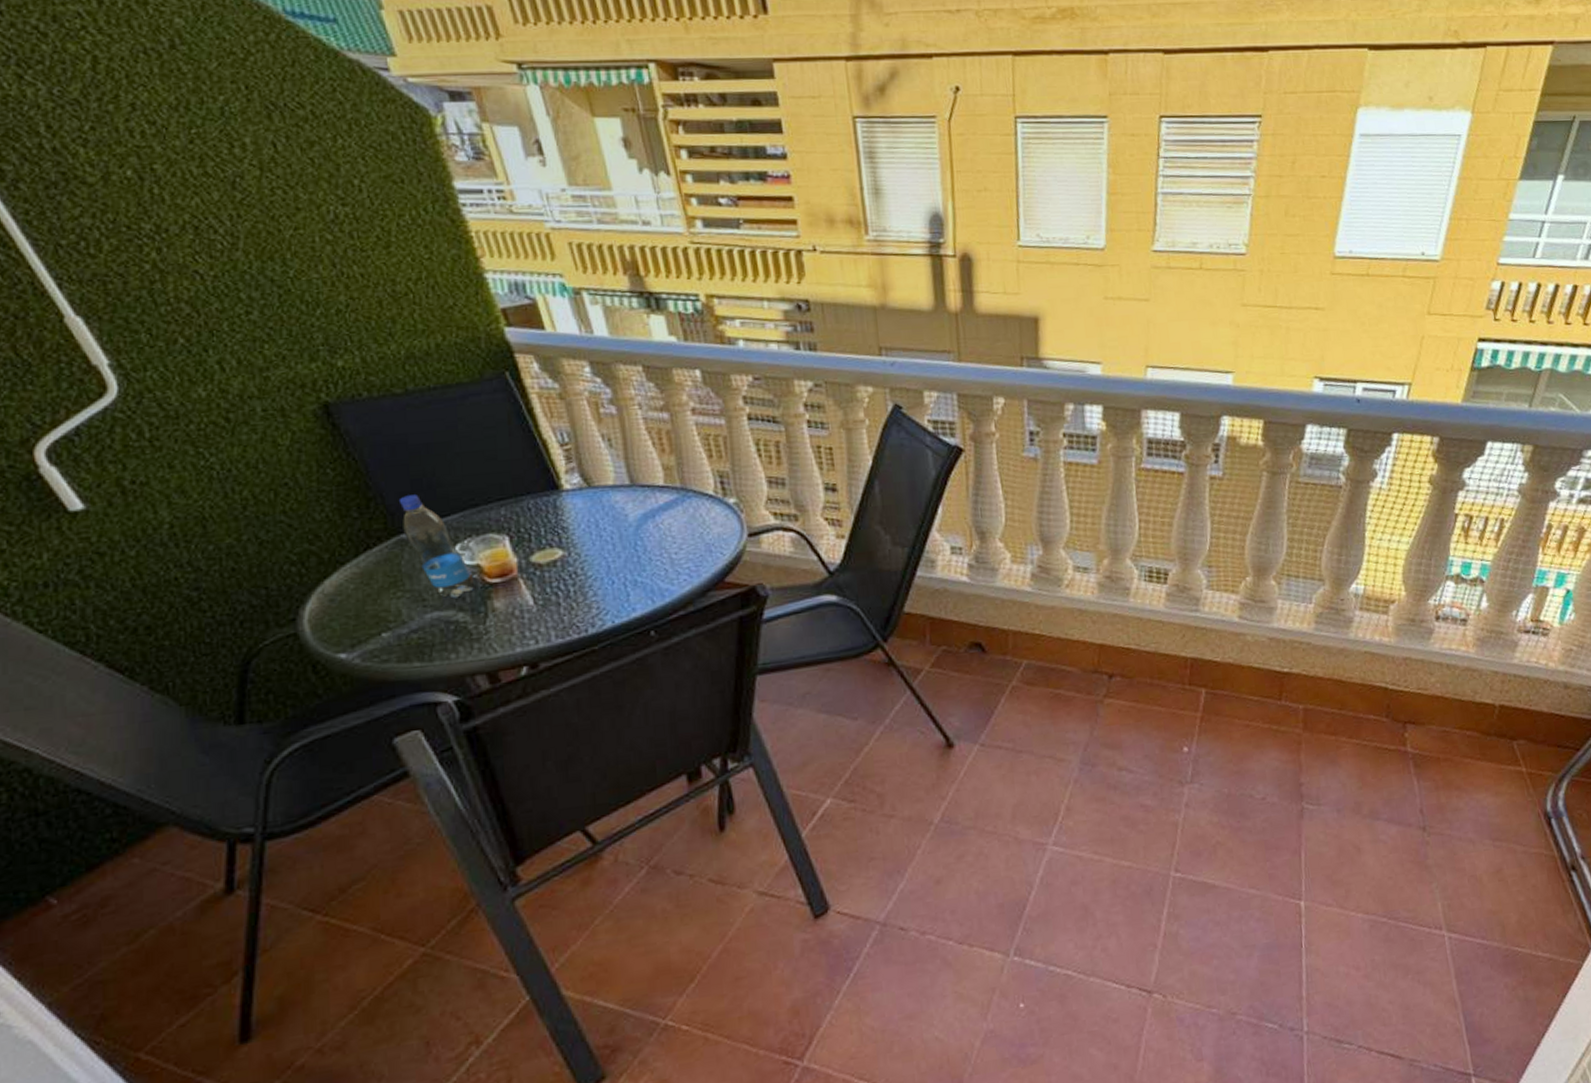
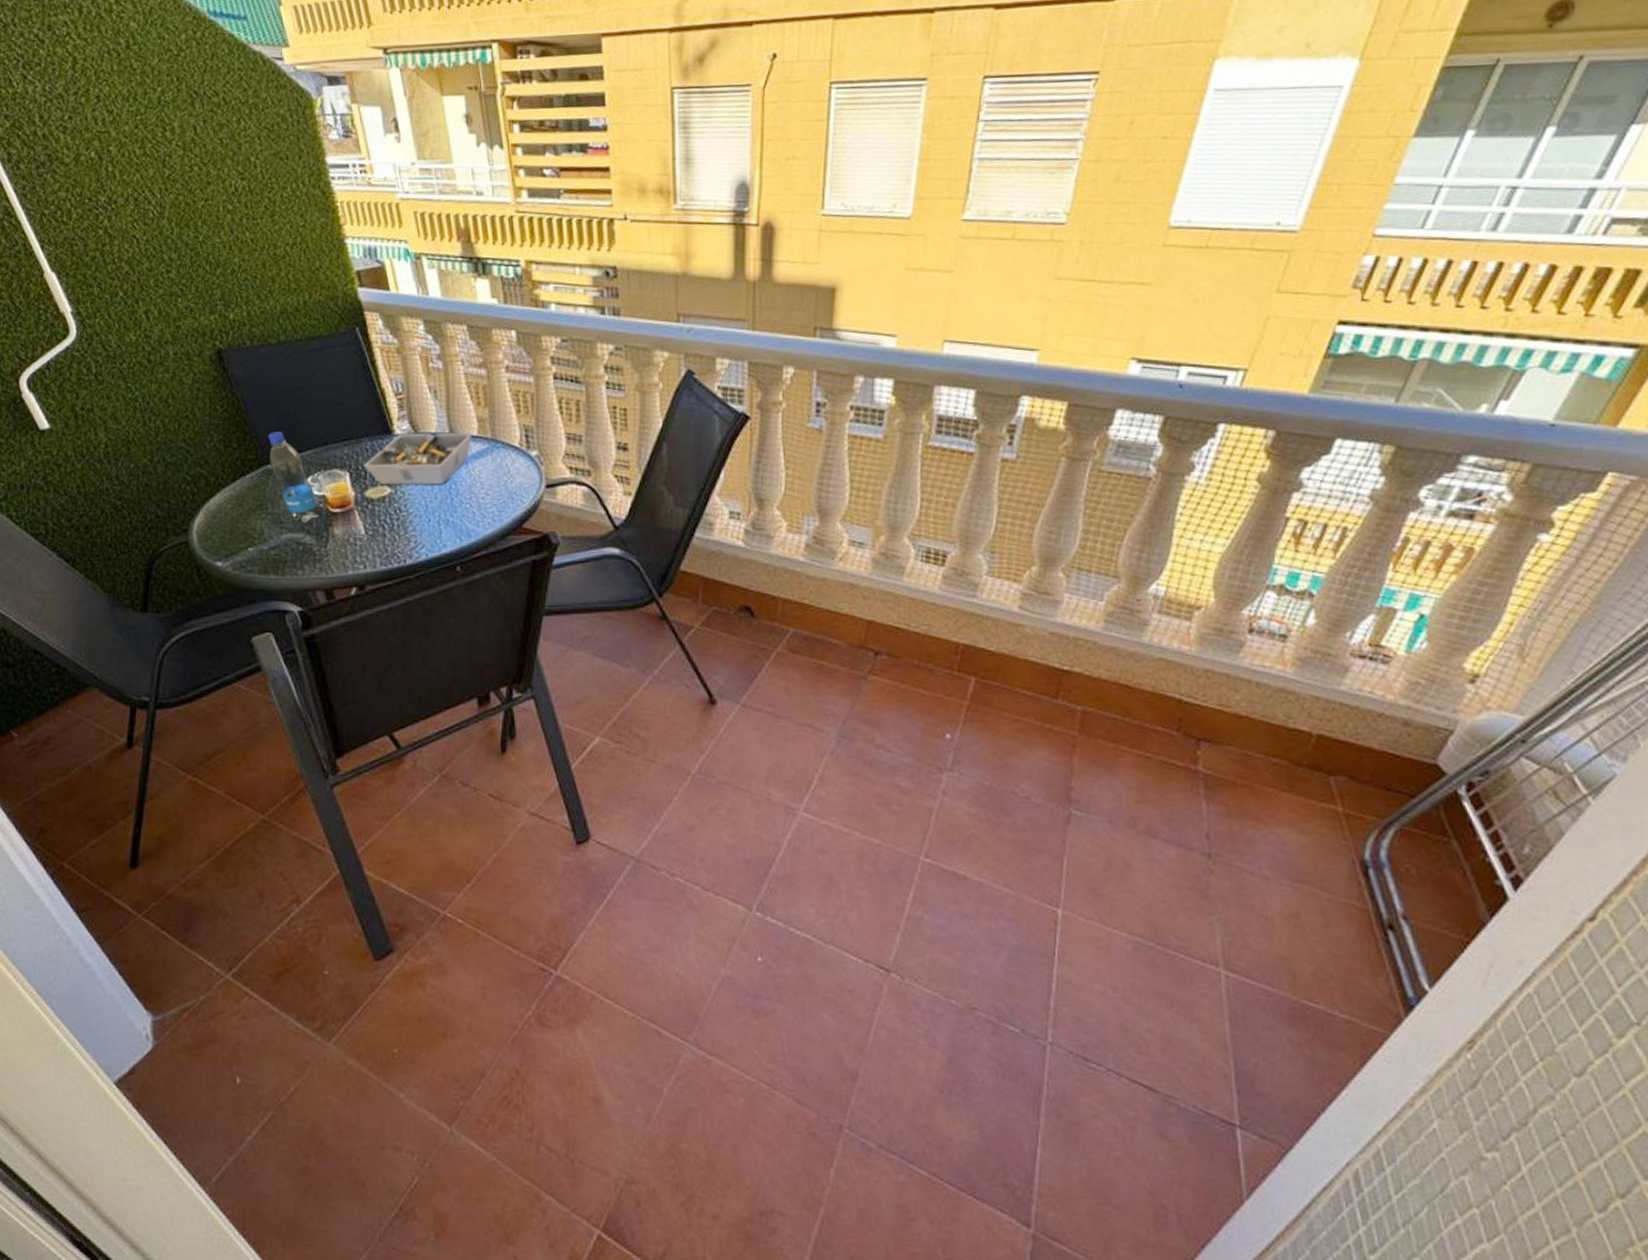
ashtray: none [527,483,657,548] -> present [364,433,471,485]

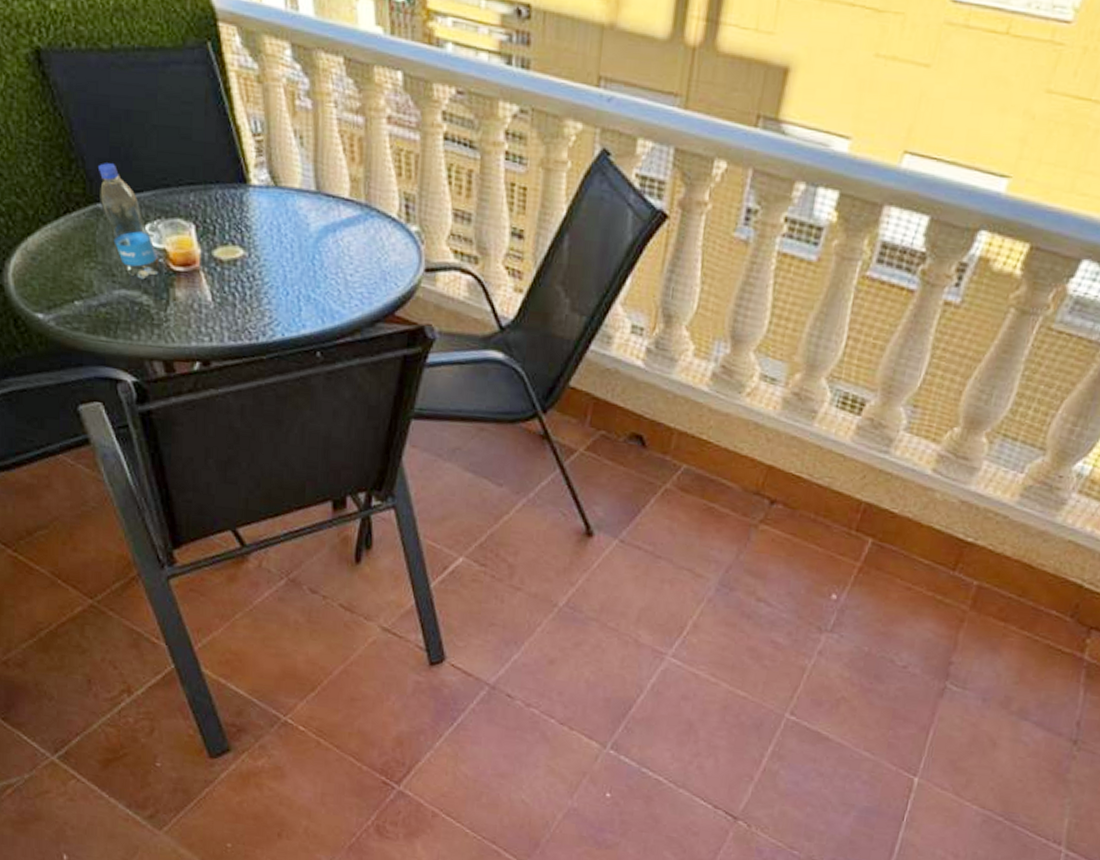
ashtray: present [364,433,471,485] -> none [213,185,342,254]

